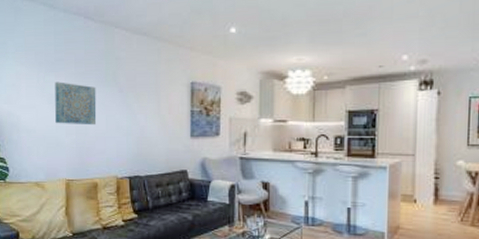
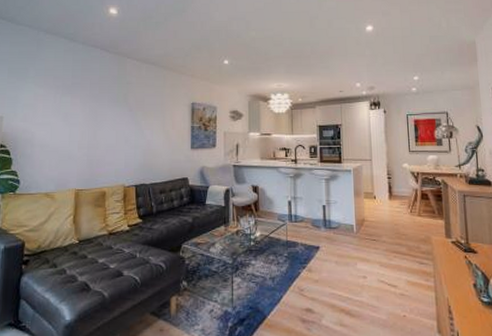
wall art: present [55,81,97,126] -> none [69,102,108,140]

